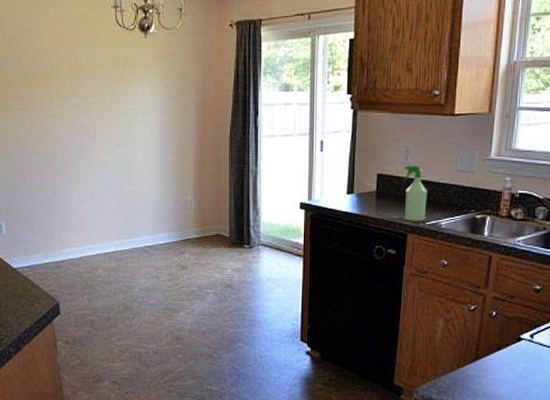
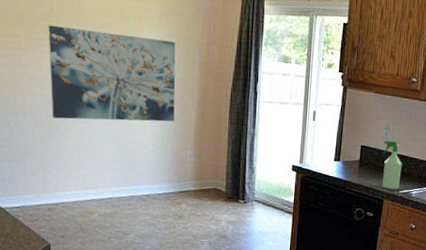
wall art: none [49,82,173,175] -> present [48,25,176,122]

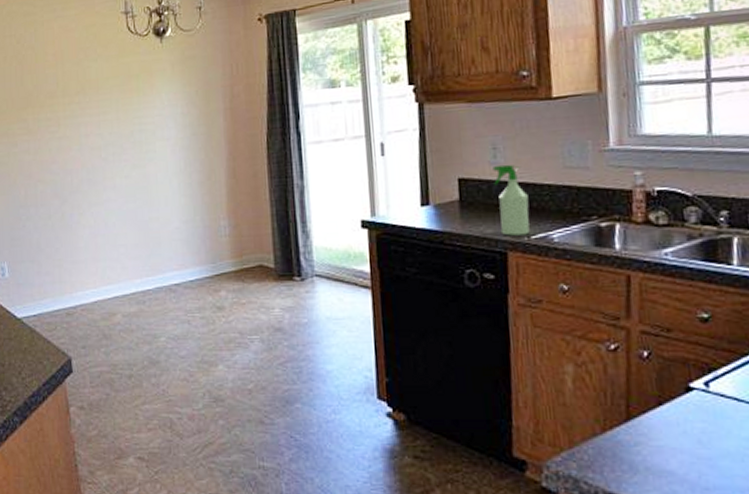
wall art: present [48,25,176,122] -> none [55,91,201,205]

